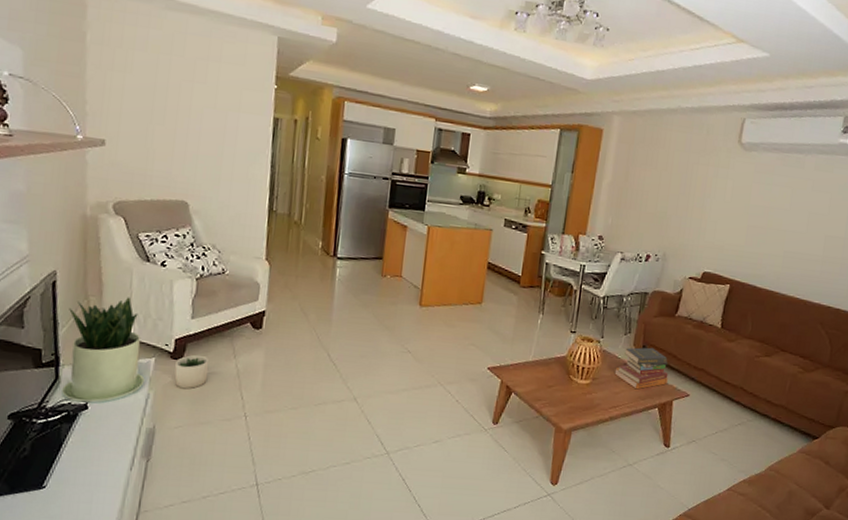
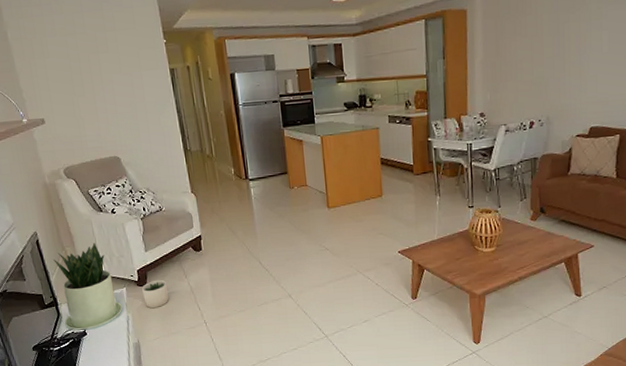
books: present [614,347,669,390] -> none [516,208,570,249]

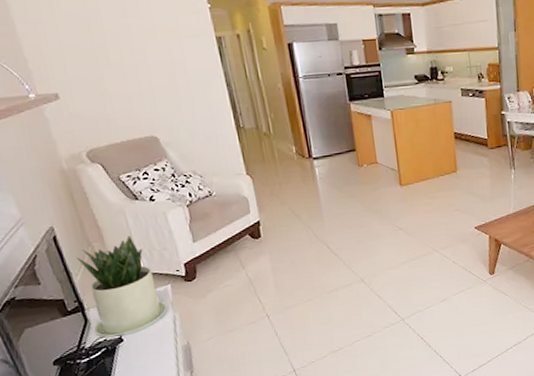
planter: present [142,279,170,309] -> none [190,272,224,306]

